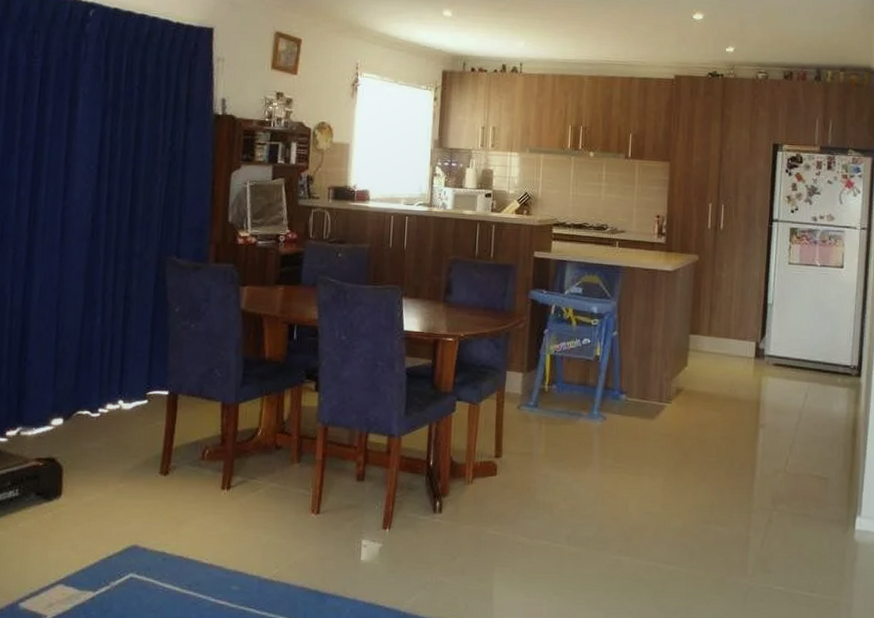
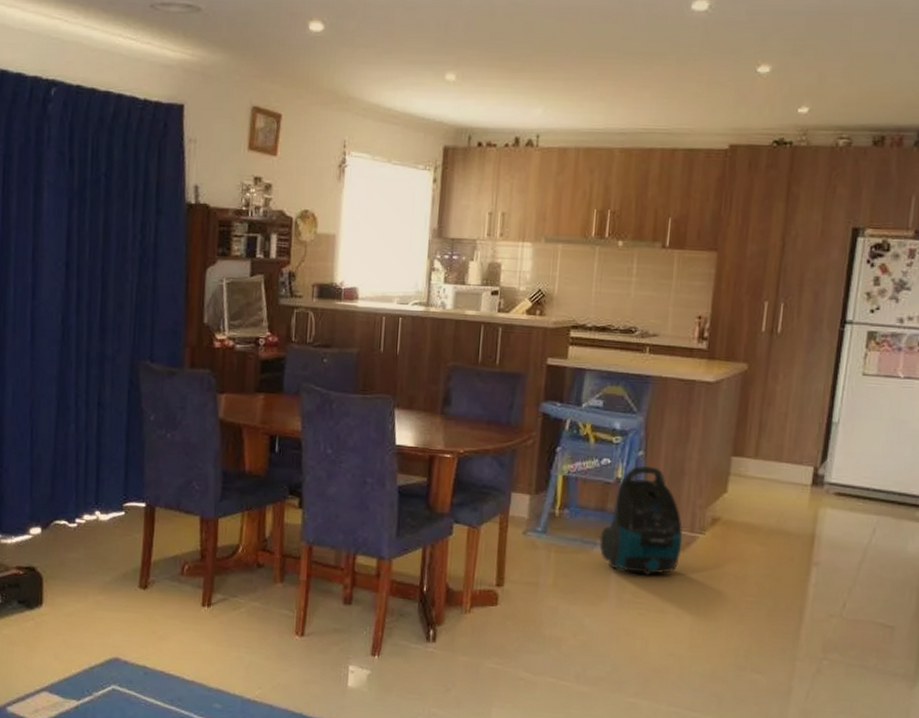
vacuum cleaner: none [583,344,653,443] -> present [599,466,683,576]

